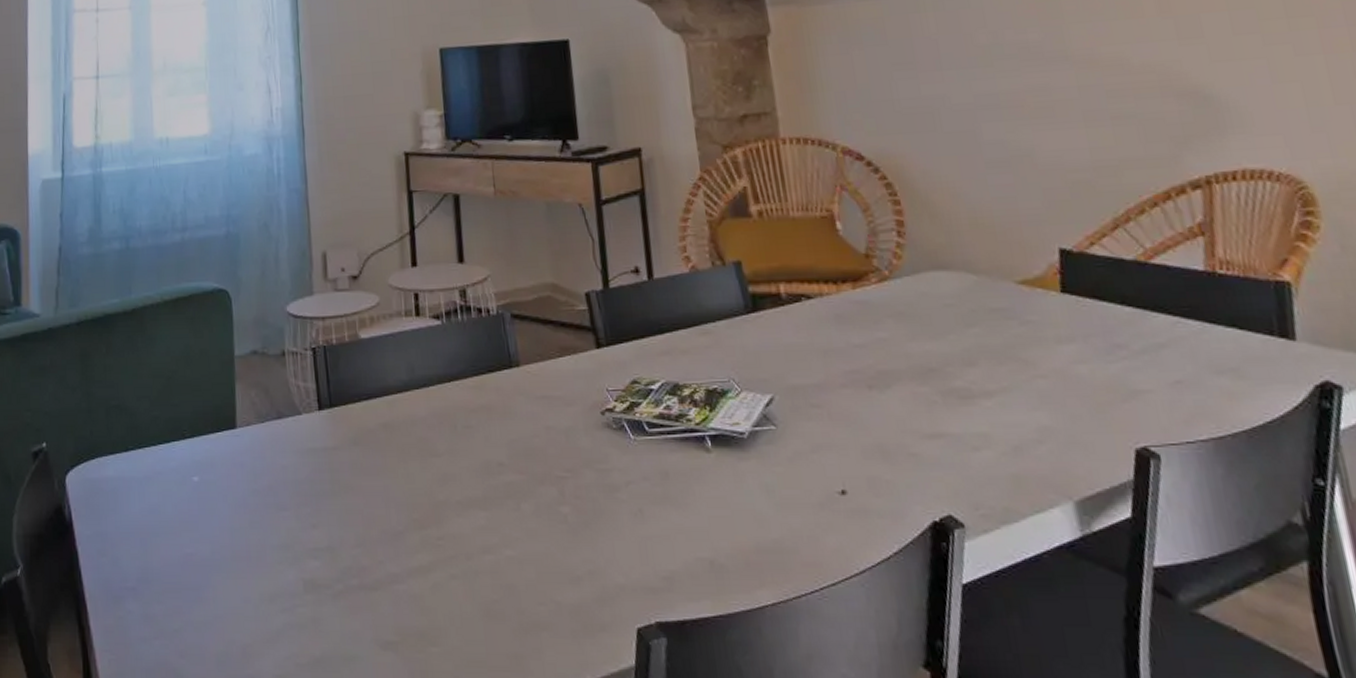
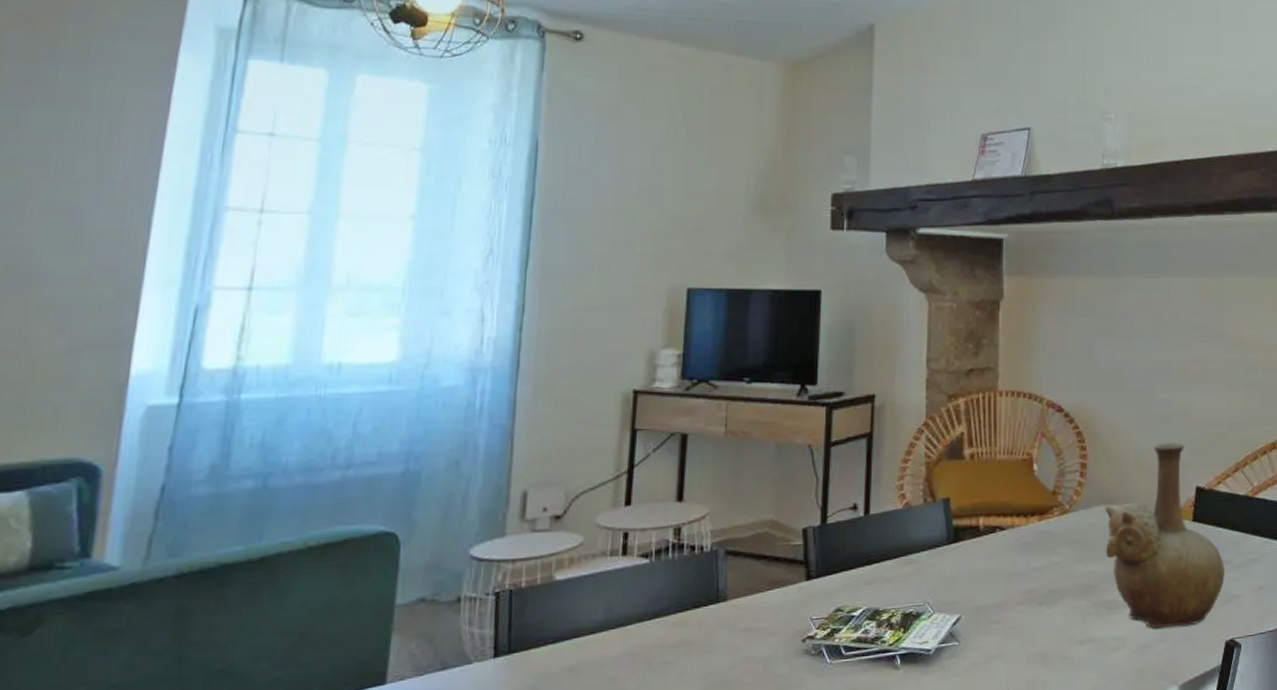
vase: none [936,193,1121,427] -> present [1105,442,1226,629]

